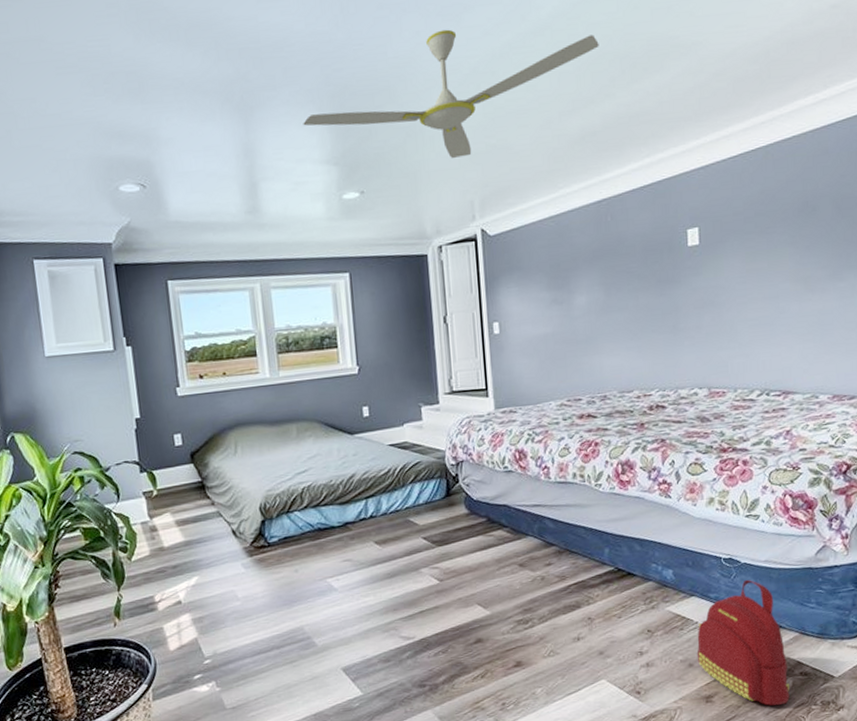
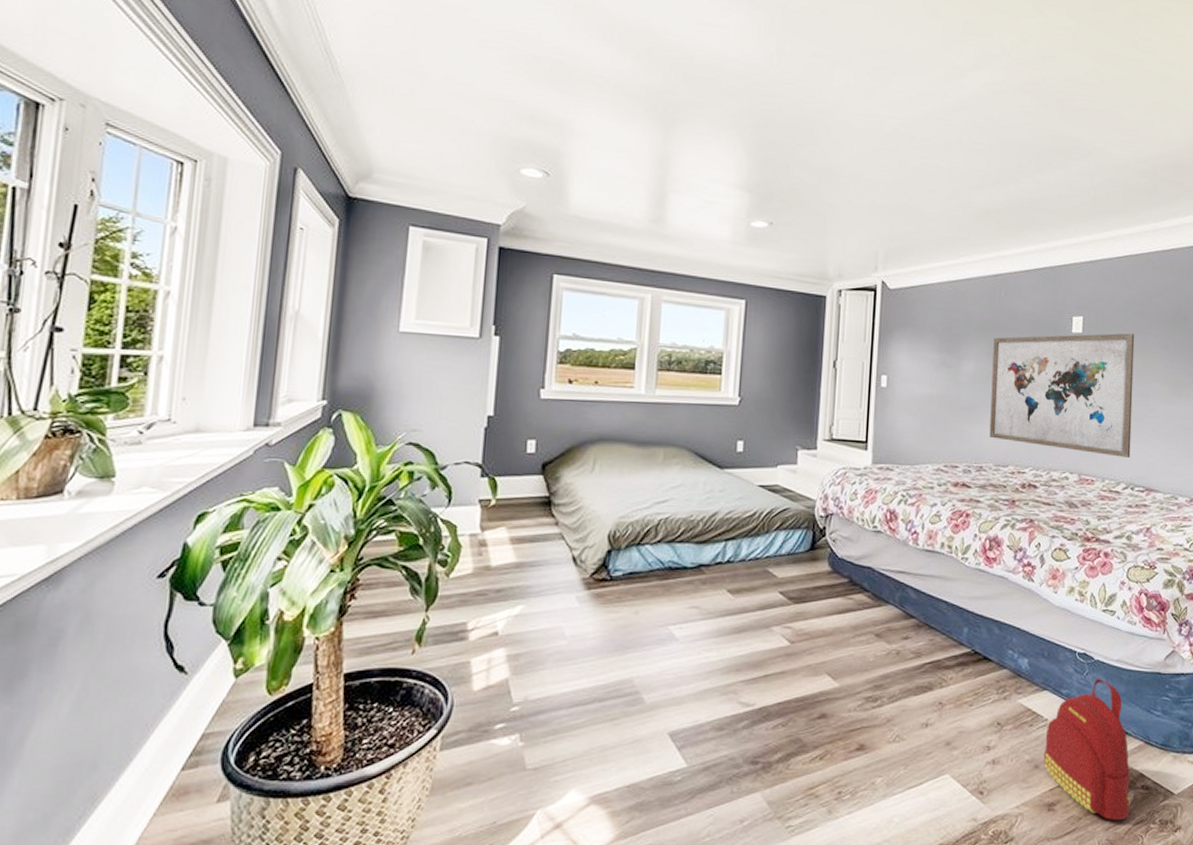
ceiling fan: present [303,29,599,158] -> none [723,87,1011,209]
wall art: none [604,235,763,367] -> present [989,333,1135,458]

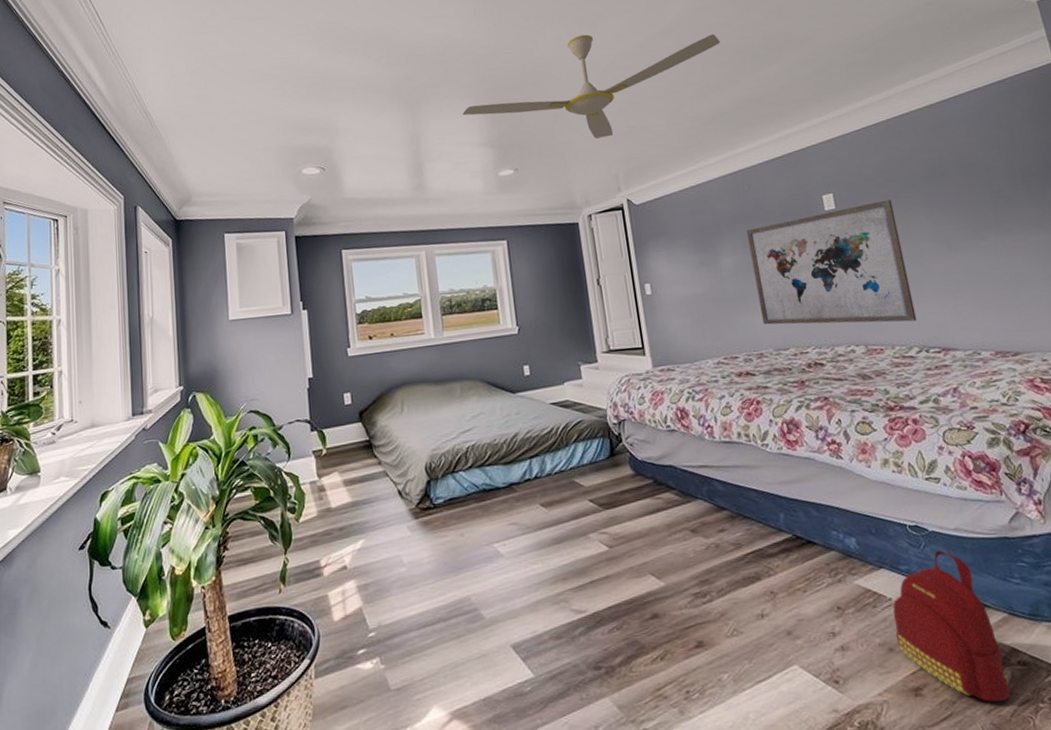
ceiling fan: none [723,87,1011,209] -> present [462,34,720,139]

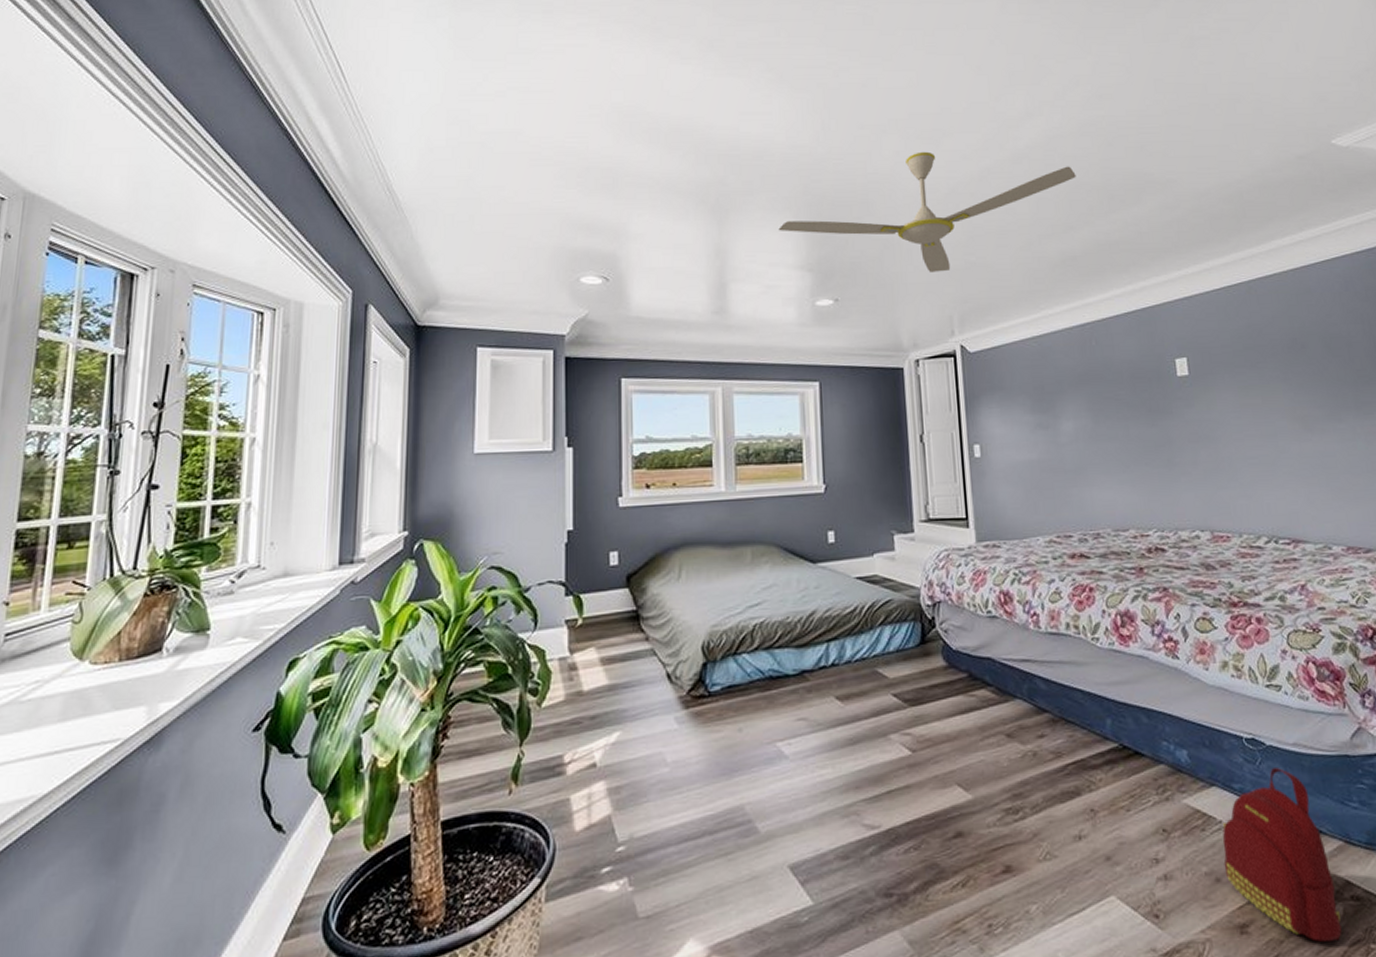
wall art: present [746,199,917,325] -> none [1091,369,1268,508]

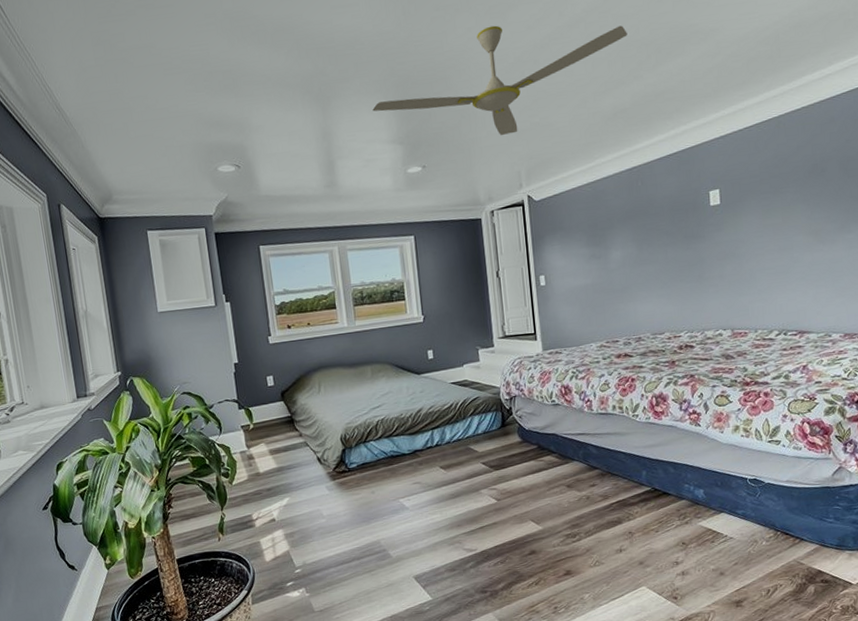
backpack: present [1222,768,1342,942] -> none [727,498,812,610]

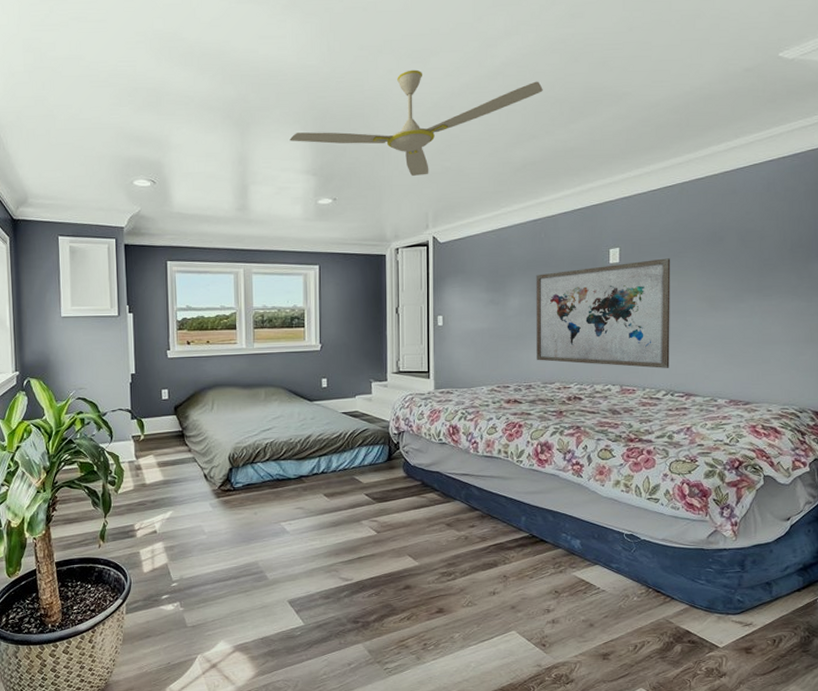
wall art: none [636,195,780,312] -> present [536,258,671,368]

